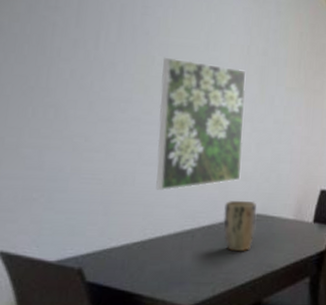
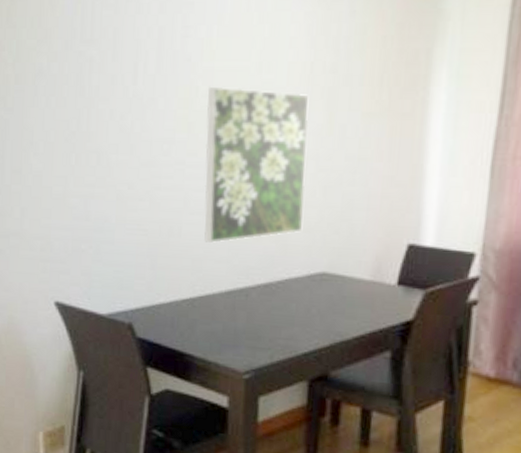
plant pot: present [223,200,257,251] -> none [282,255,324,315]

